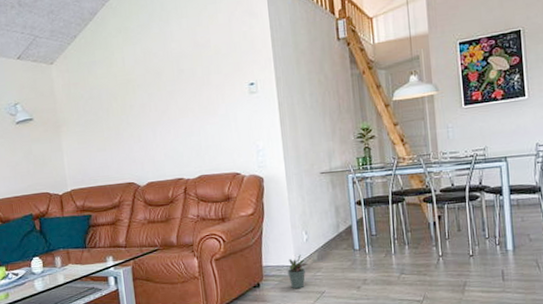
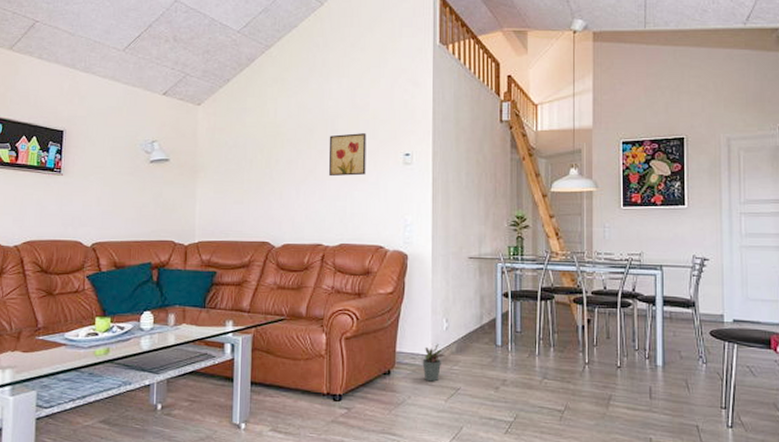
wall art: none [176,69,215,115] -> present [328,133,367,177]

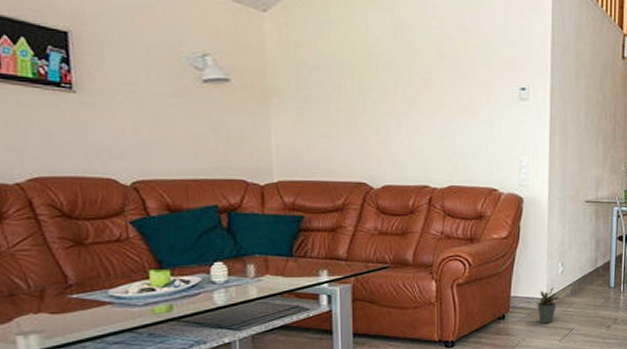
wall art: present [328,133,367,177] -> none [433,60,477,110]

